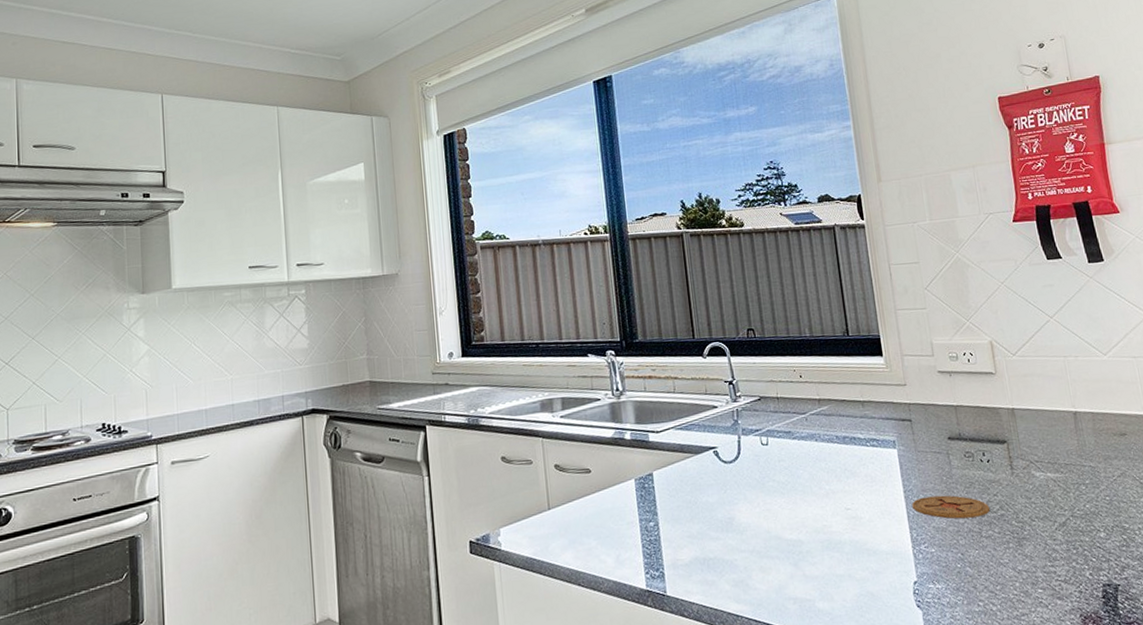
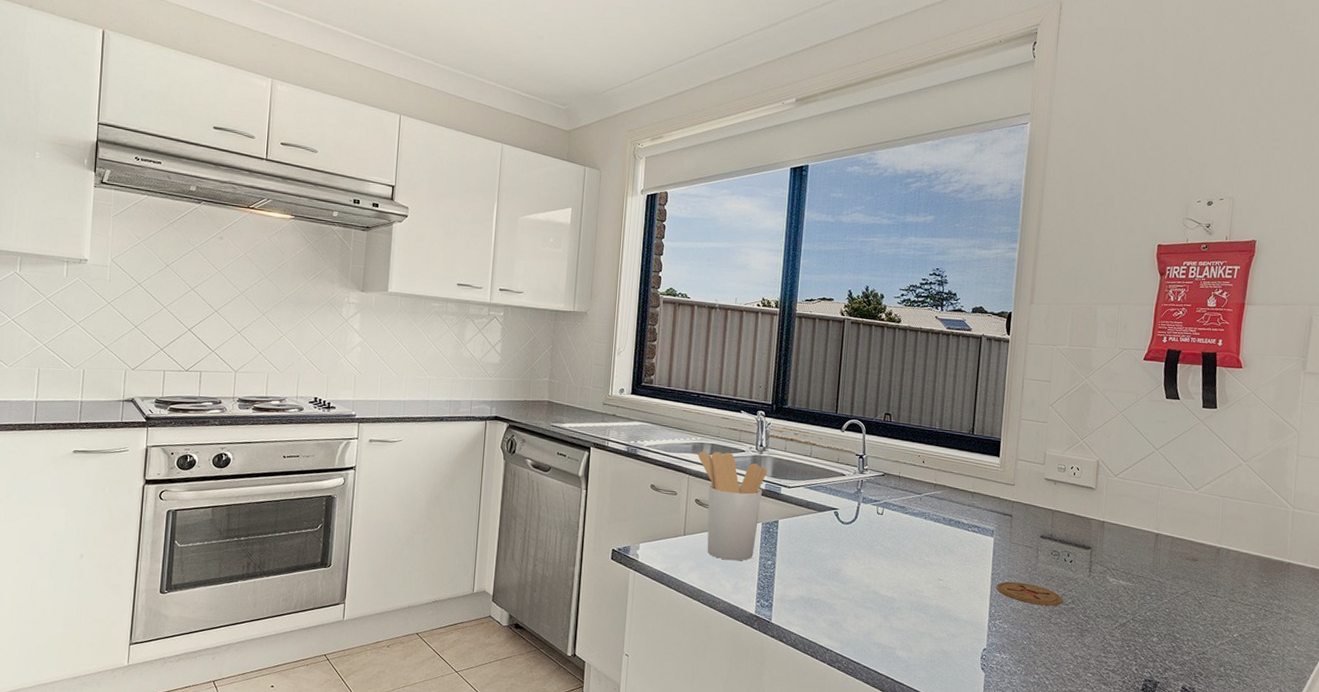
utensil holder: none [549,404,632,531] -> present [698,452,767,561]

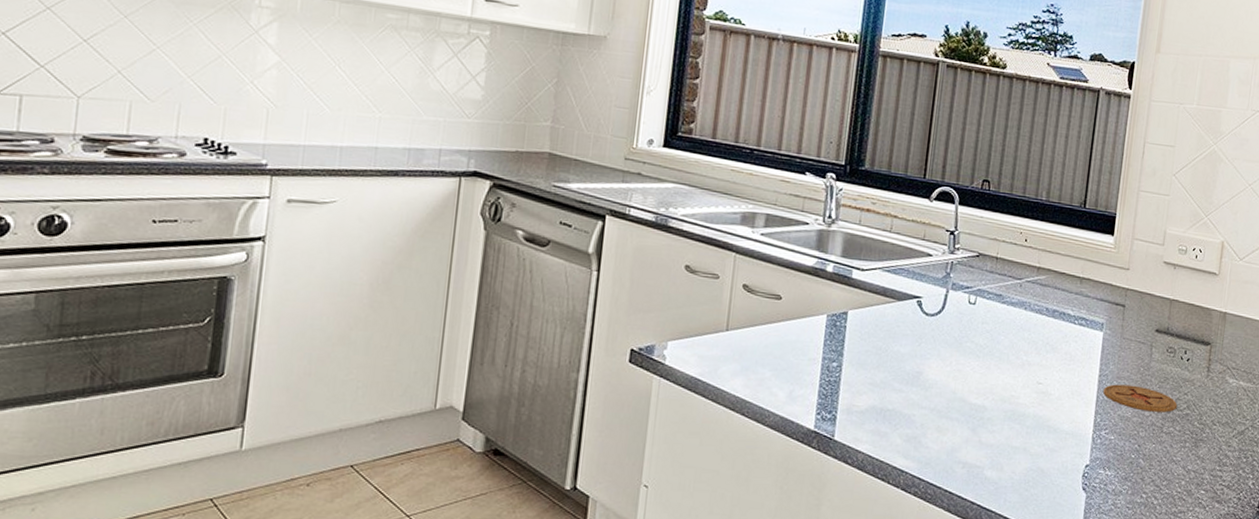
utensil holder: present [698,452,767,561] -> none [749,223,836,363]

